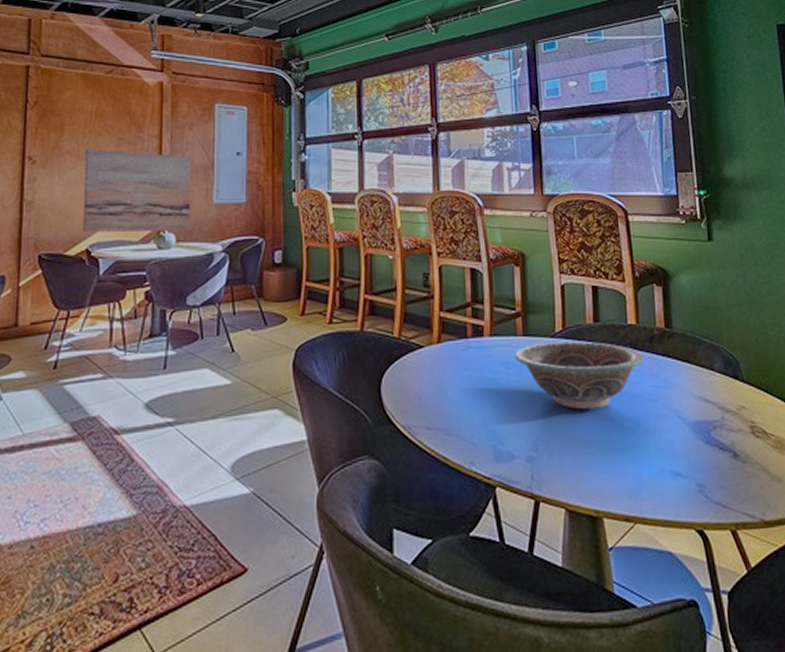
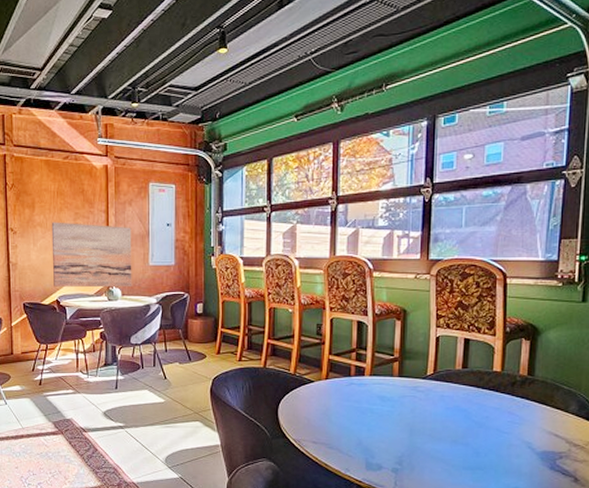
decorative bowl: present [515,341,644,410] -> none [390,382,504,437]

